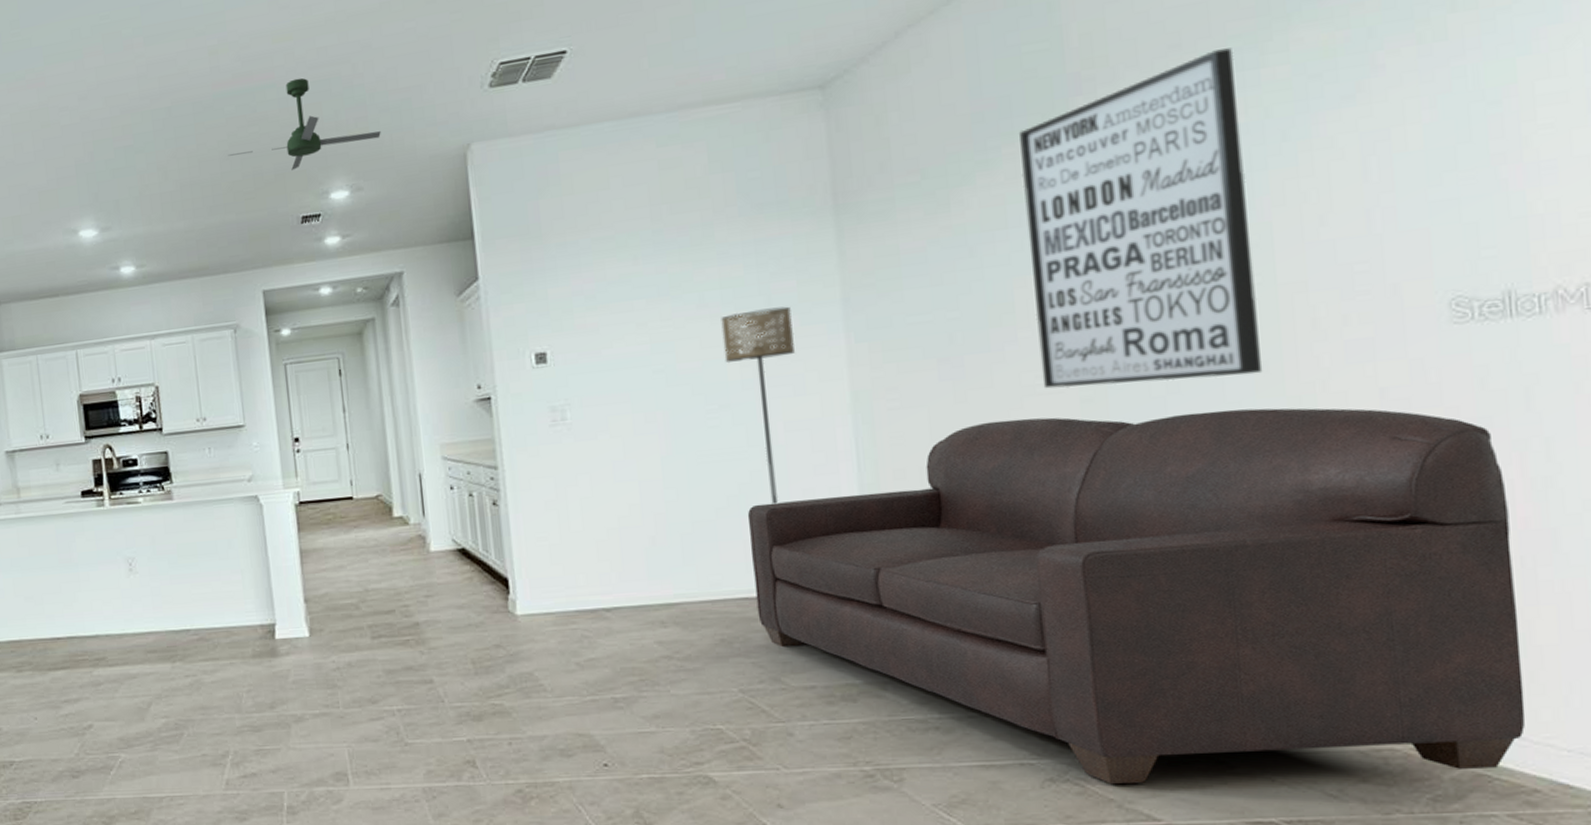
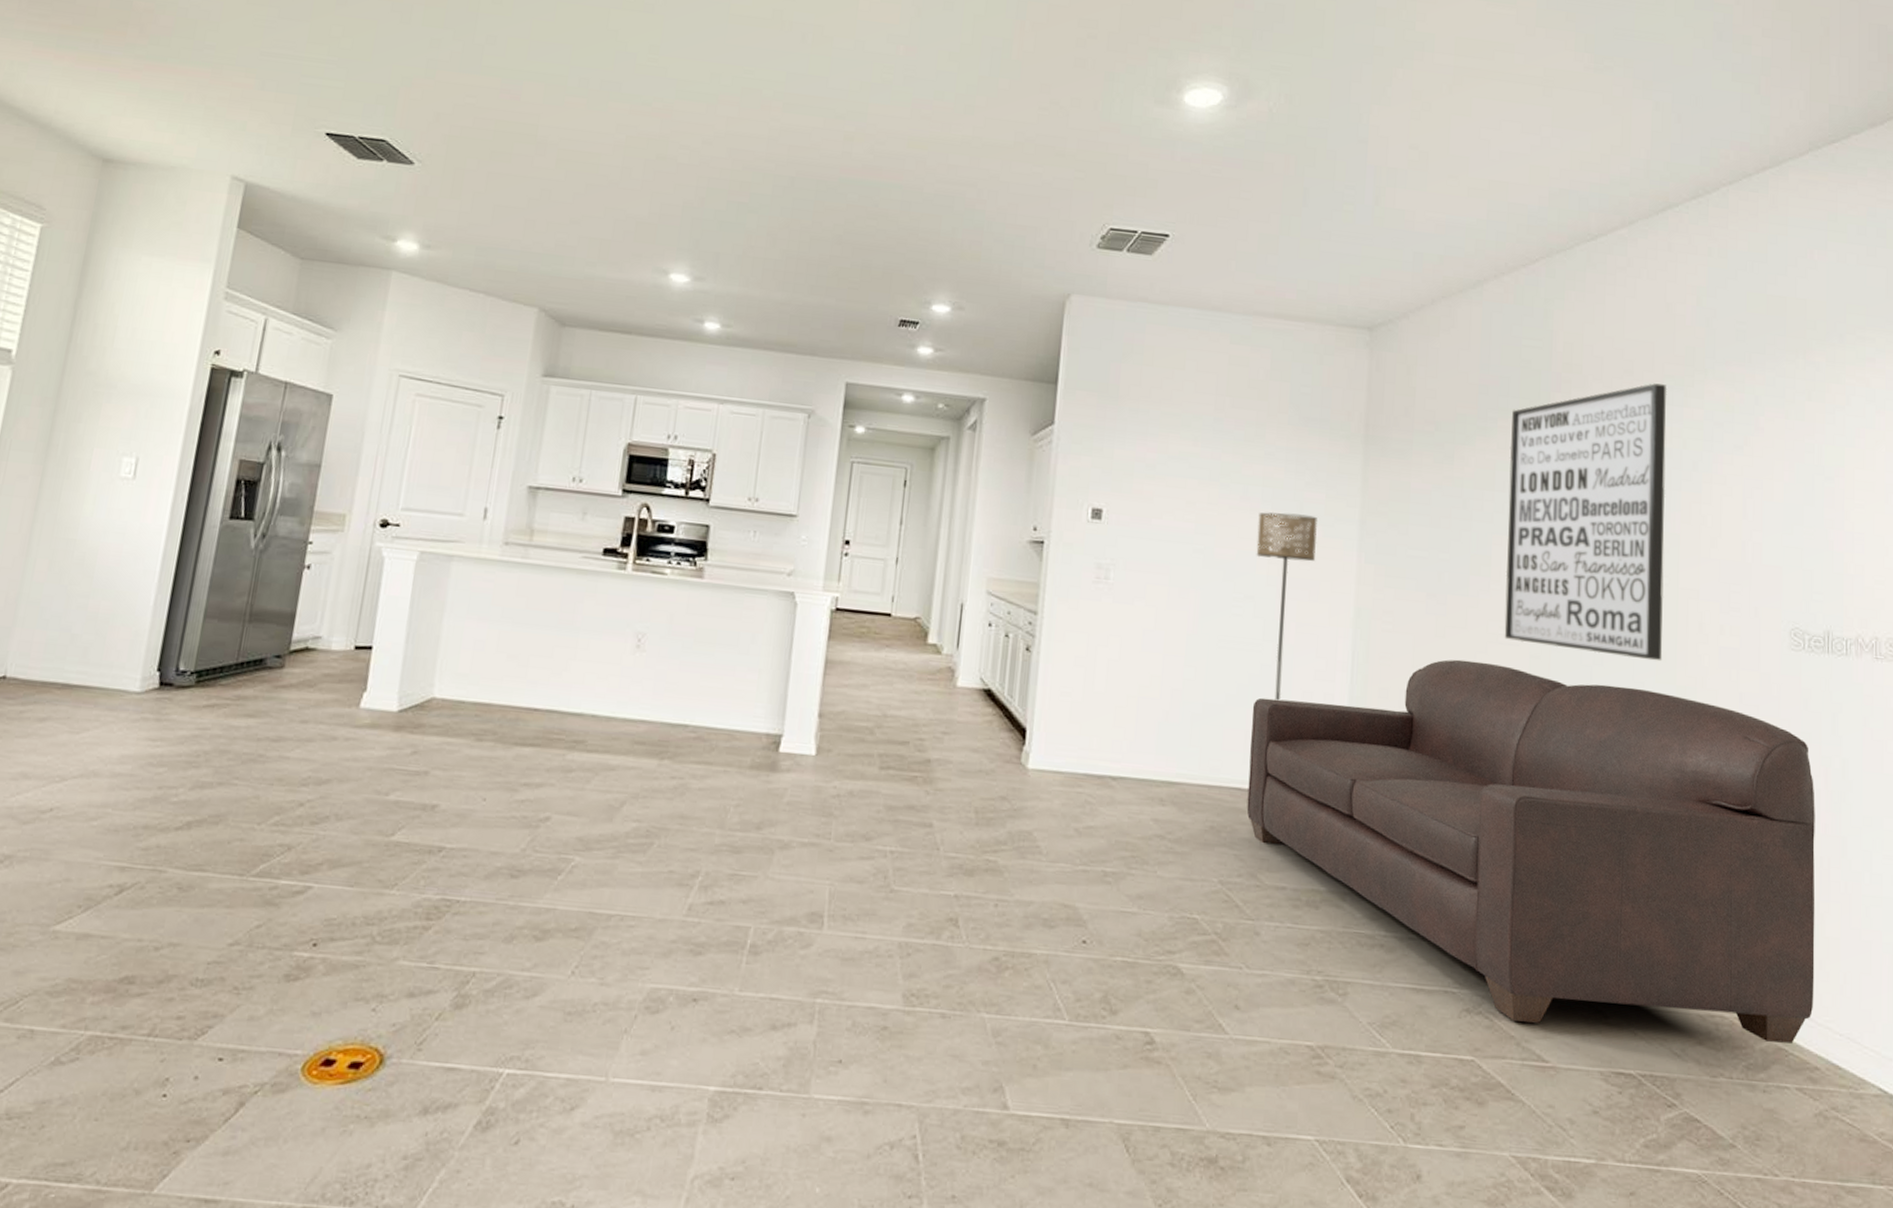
ceiling fan: present [228,78,381,170] -> none [841,186,992,273]

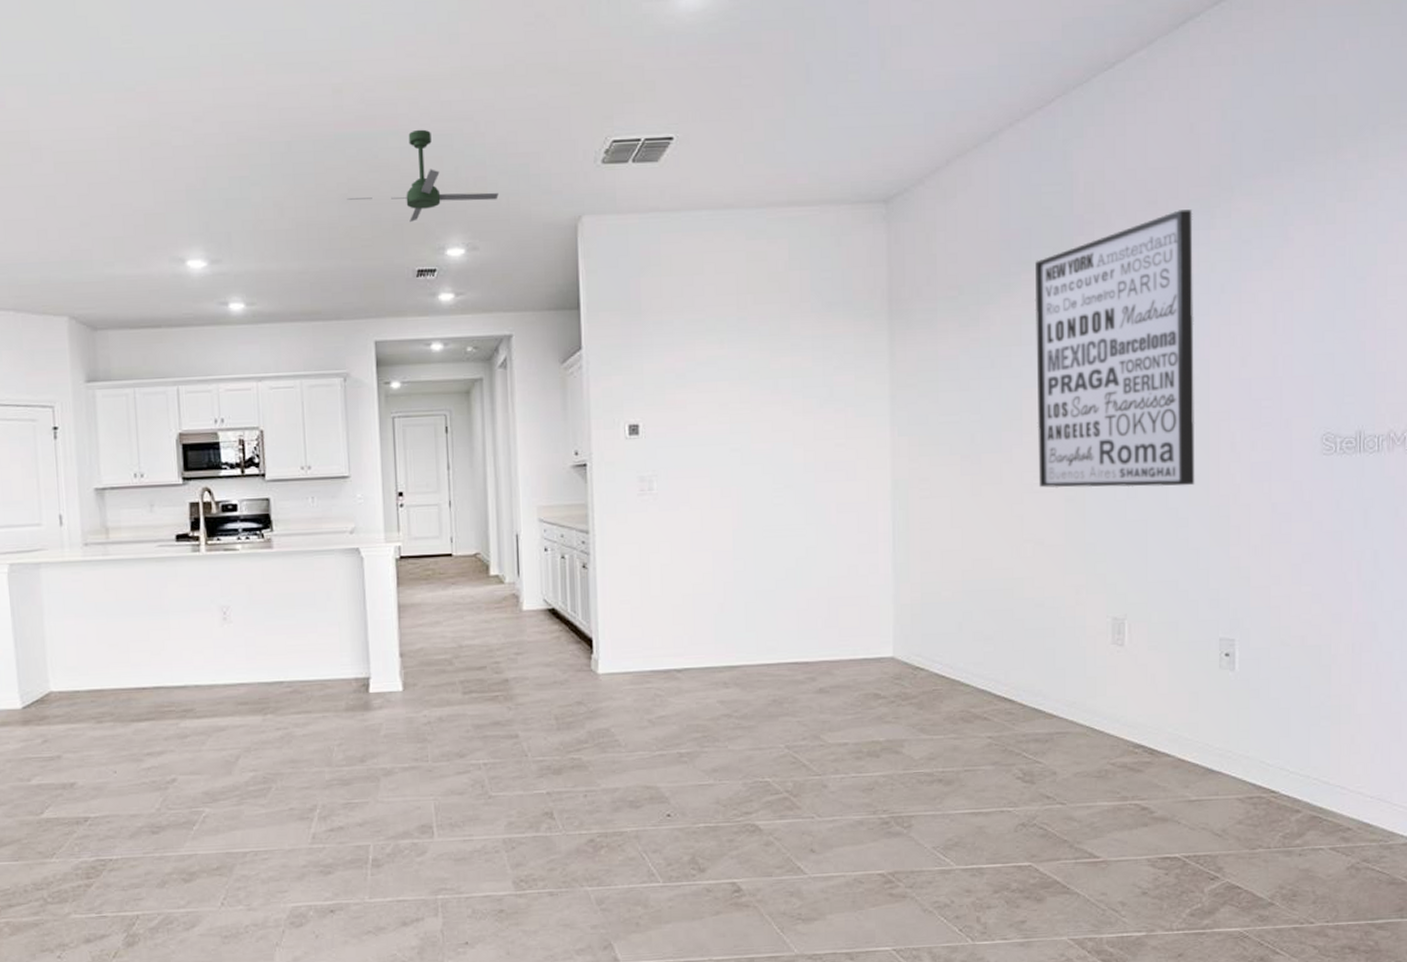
ceiling fan: none [841,186,992,273] -> present [347,129,498,222]
sofa: present [1246,659,1816,1044] -> none [801,512,1348,828]
floor lamp: present [1256,512,1317,701] -> none [791,398,850,578]

